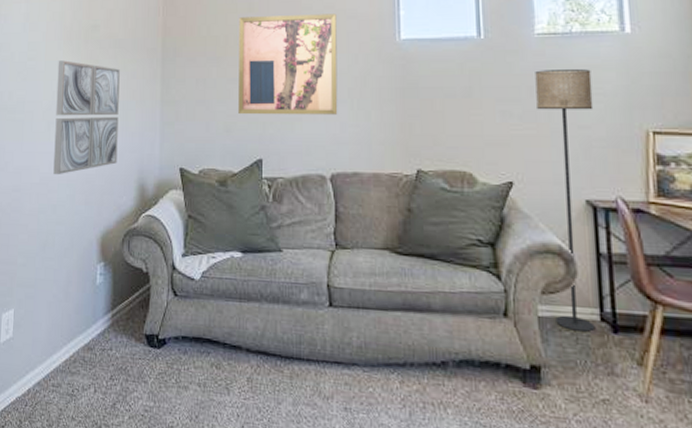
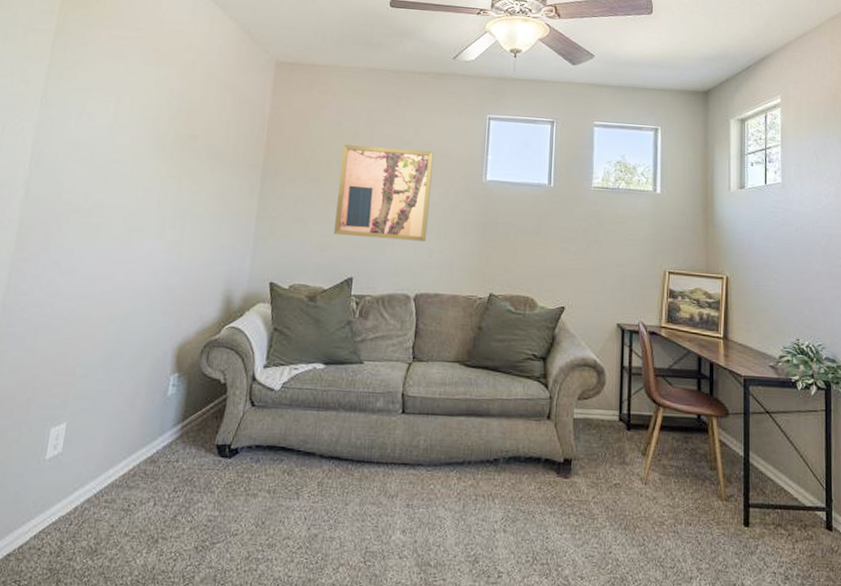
wall art: present [53,60,120,175] -> none [129,166,216,284]
floor lamp: present [535,69,596,332] -> none [586,216,630,430]

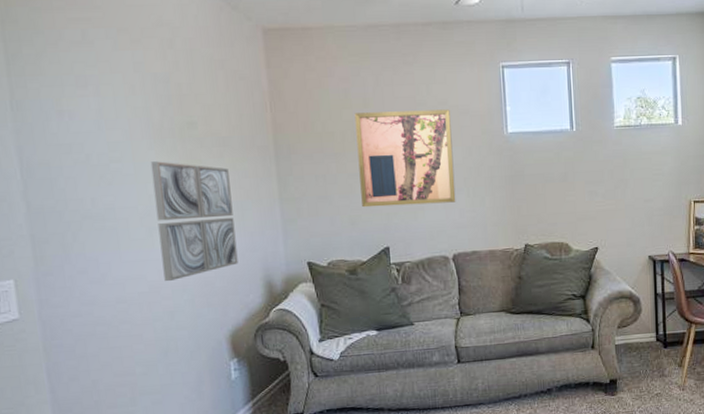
wall art: none [129,166,216,284] -> present [150,161,238,282]

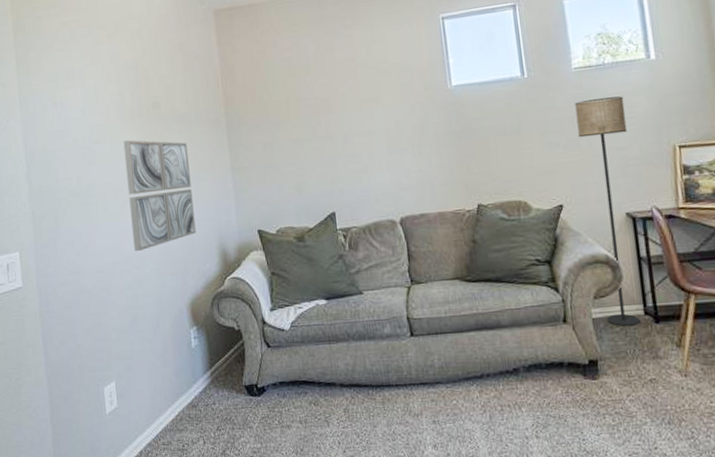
wall art: present [354,109,456,208] -> none [297,67,401,173]
floor lamp: none [614,155,655,351] -> present [575,96,641,326]

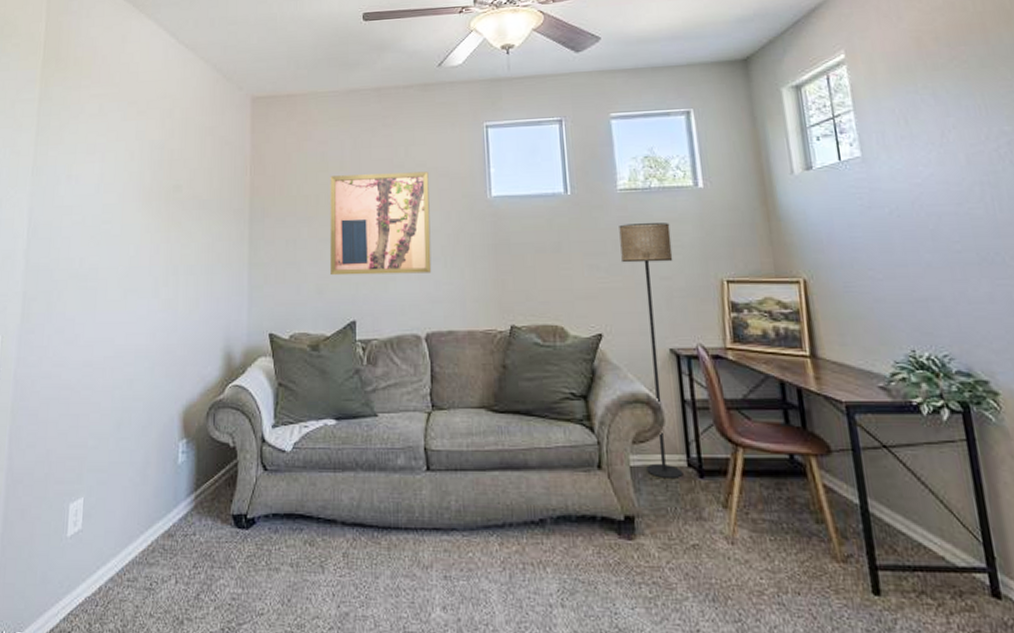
wall art: present [123,140,196,252] -> none [130,223,204,347]
wall art: none [297,67,401,173] -> present [330,171,432,276]

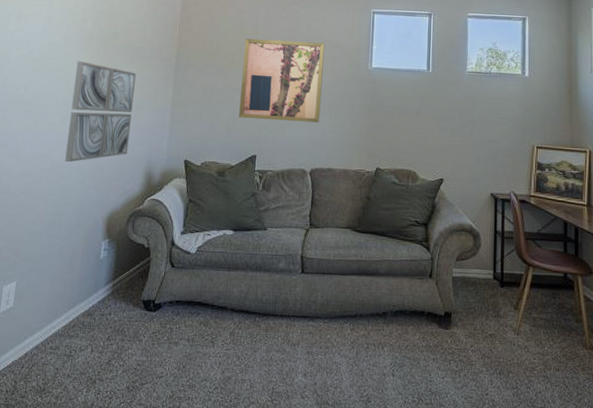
wall art: none [130,223,204,347] -> present [65,61,136,163]
floor lamp: present [619,223,683,478] -> none [464,98,501,287]

